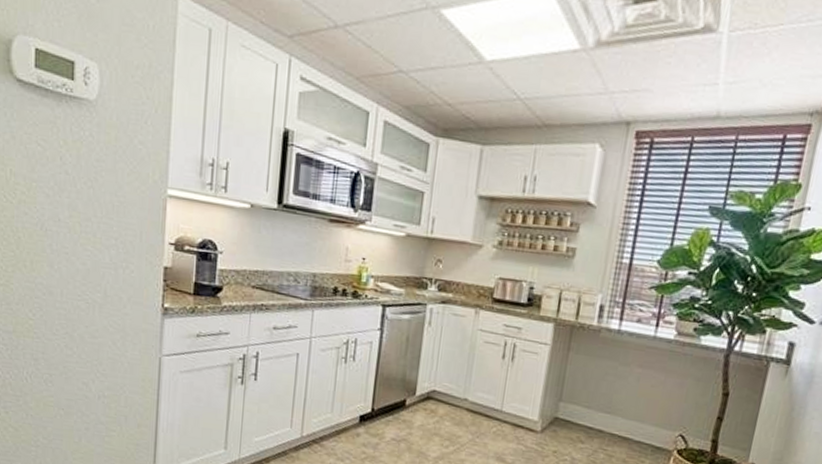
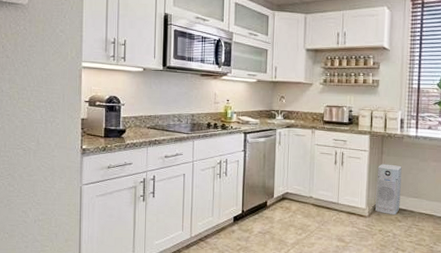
air purifier: none [551,364,594,434] -> present [375,164,402,216]

